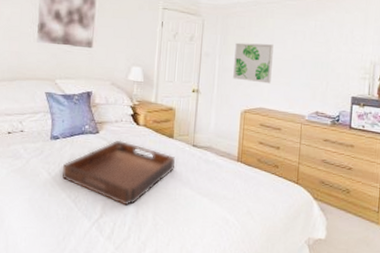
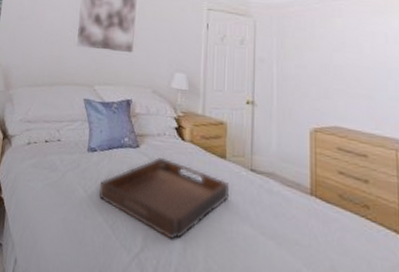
wall art: present [233,42,274,84] -> none [296,46,347,97]

